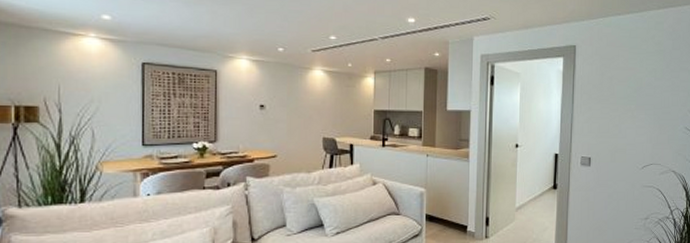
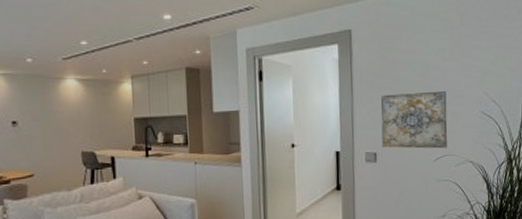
wall art: none [596,106,656,158] -> present [381,90,448,149]

